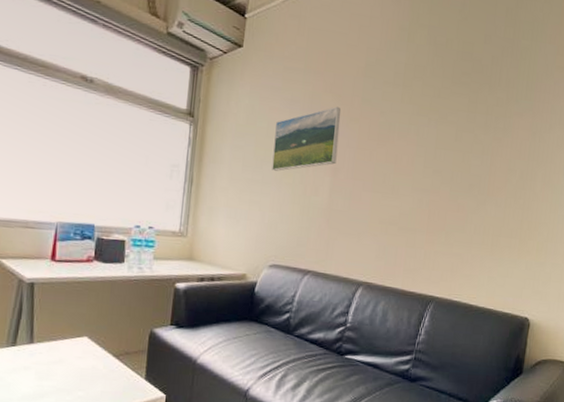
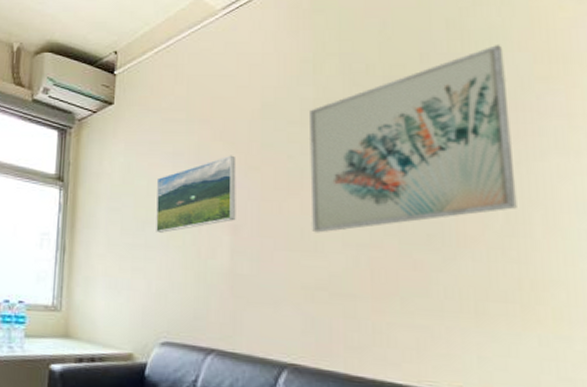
wall art: none [392,35,540,179] -> present [310,44,517,233]

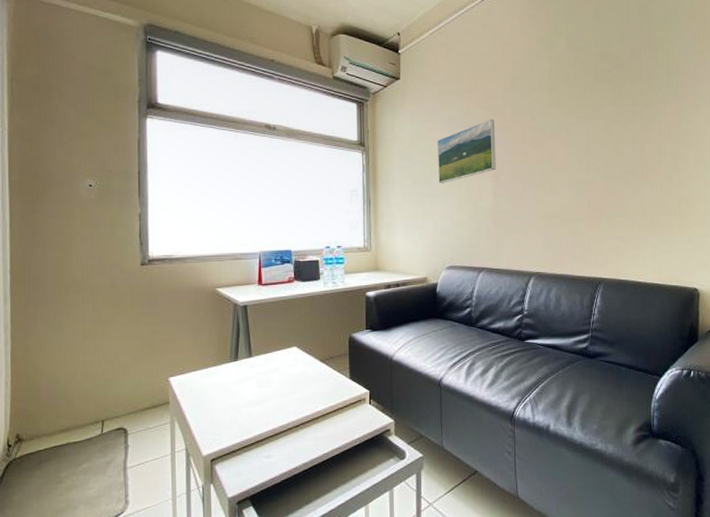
wall art: present [310,44,517,233] -> none [546,25,679,176]

